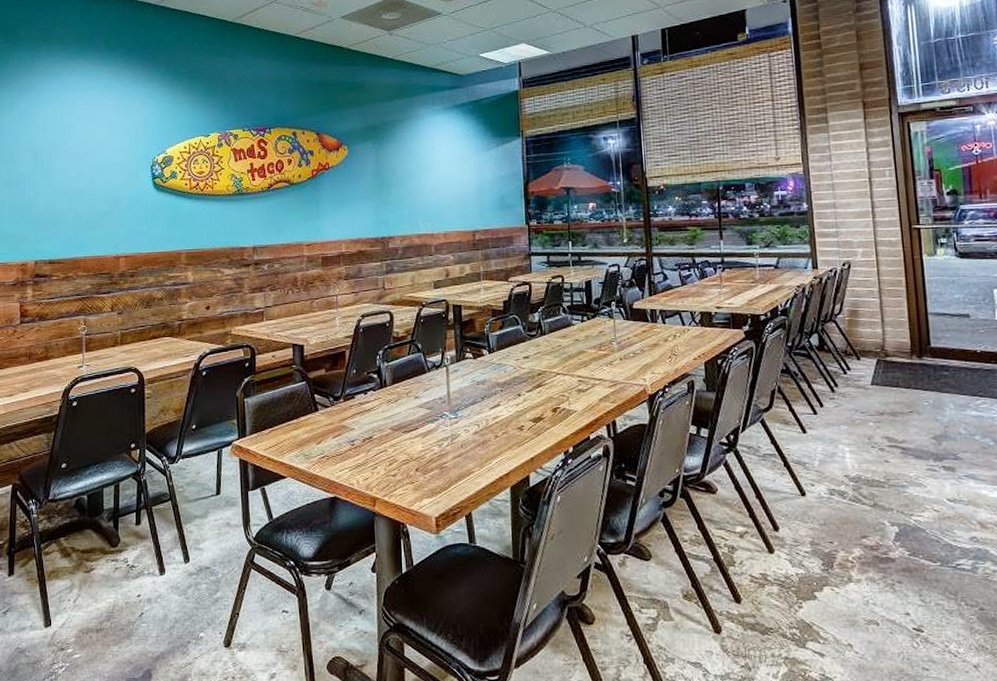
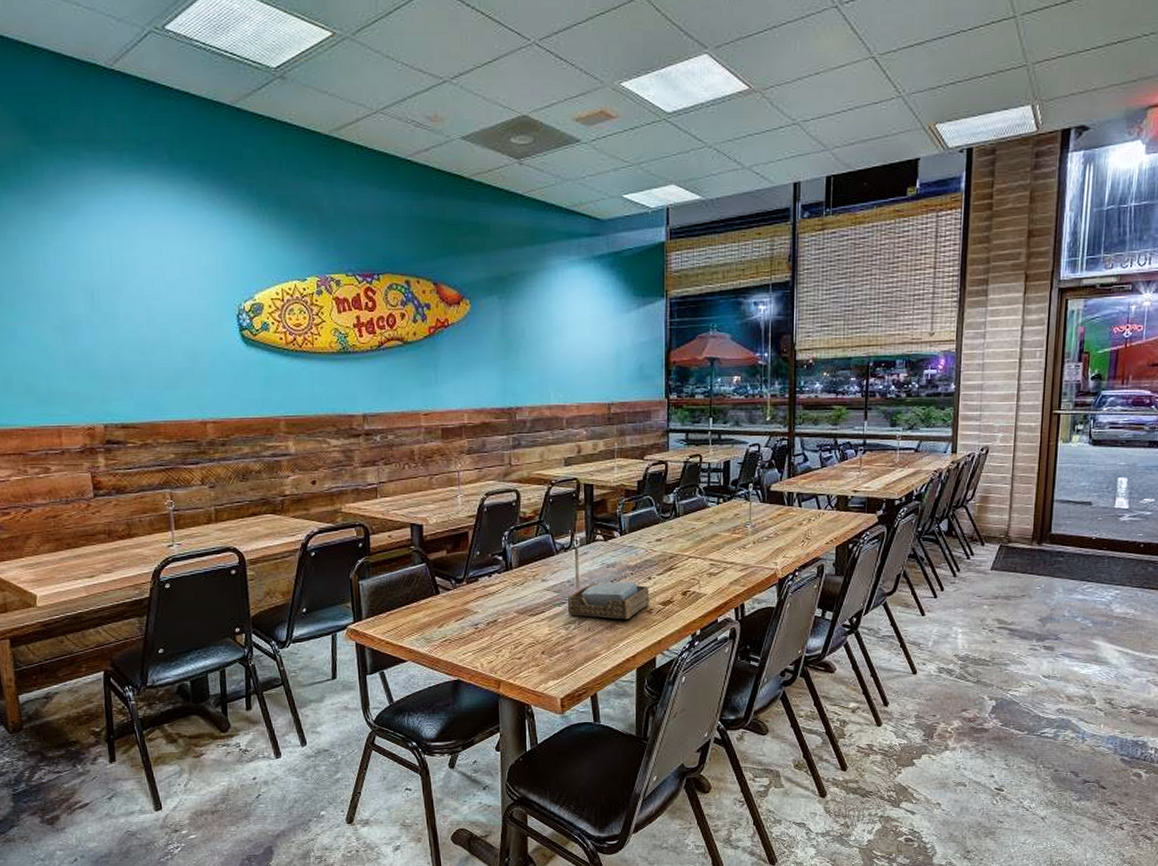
napkin holder: none [439,398,521,437] -> present [567,581,650,620]

